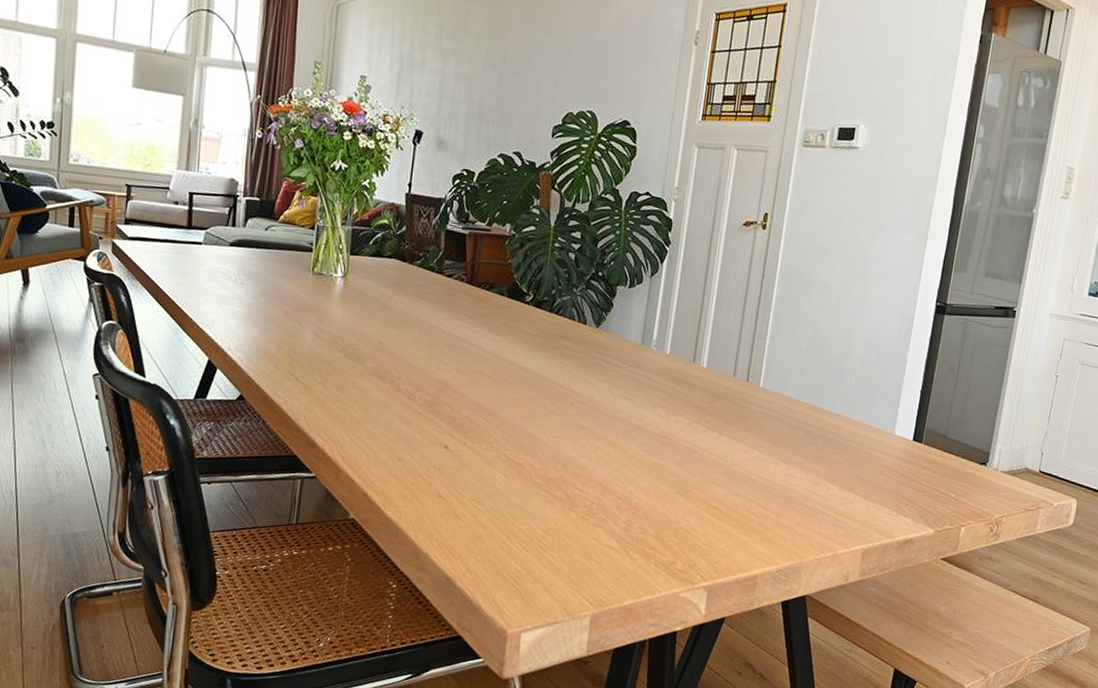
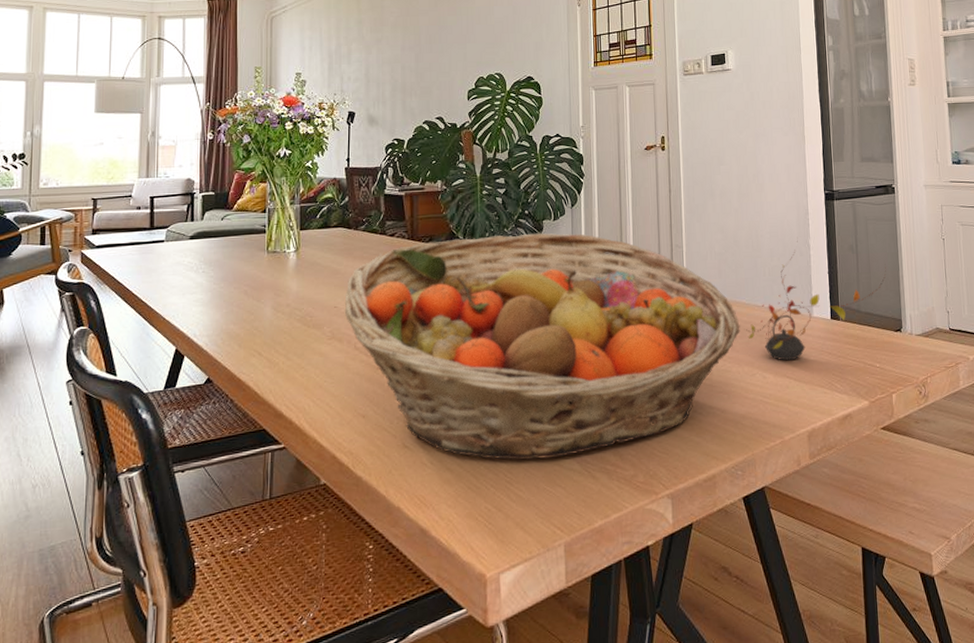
fruit basket: none [389,289,813,533] -> present [344,233,740,460]
teapot: none [818,352,986,476] -> present [746,241,886,361]

